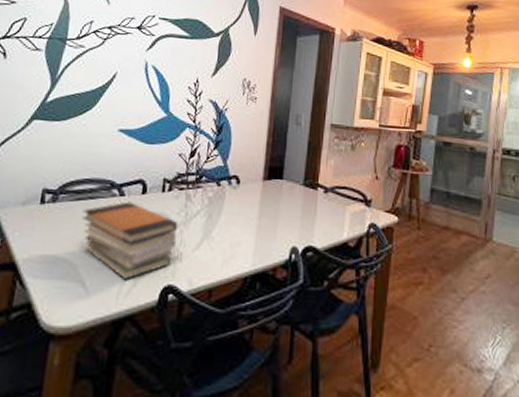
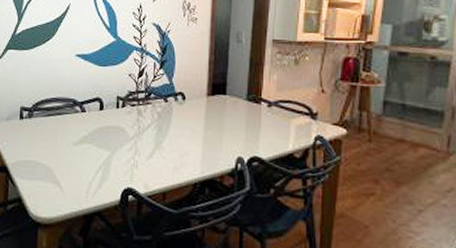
book stack: present [82,201,179,279] -> none [53,116,133,182]

